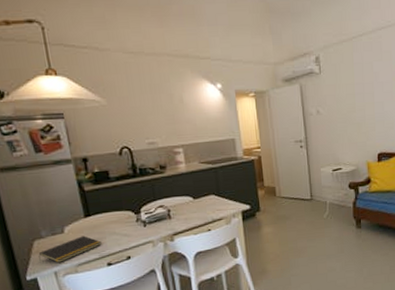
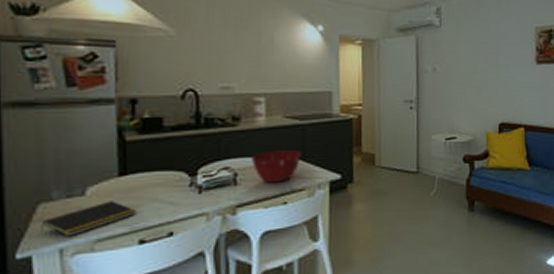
mixing bowl: none [178,189,217,216] -> present [250,150,302,183]

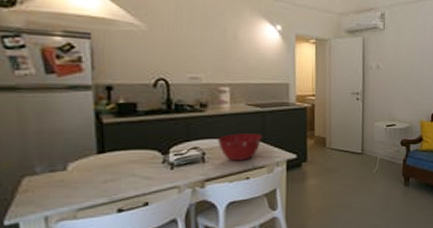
notepad: present [41,201,136,236] -> none [26,175,114,206]

